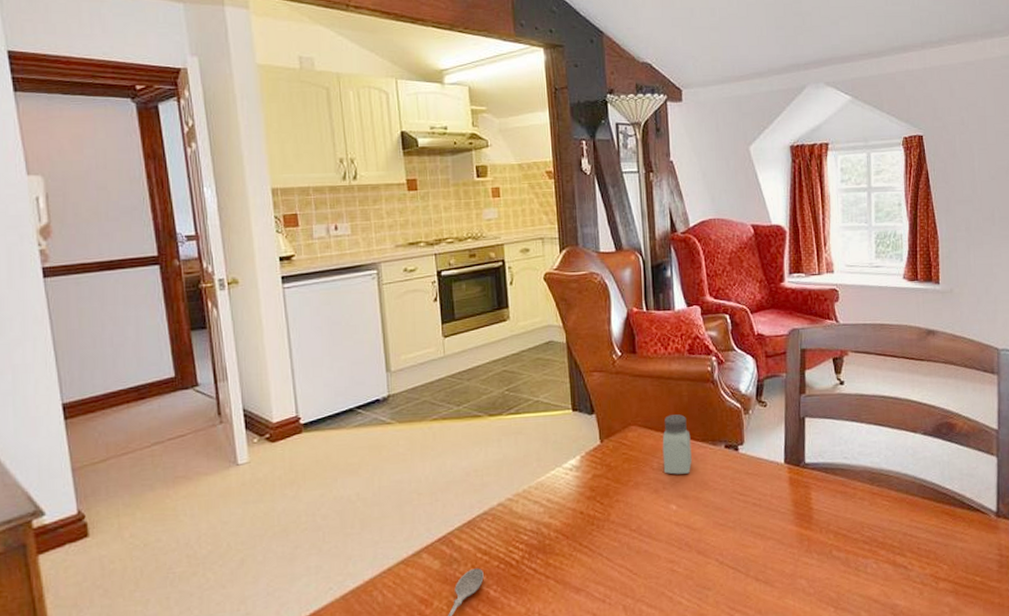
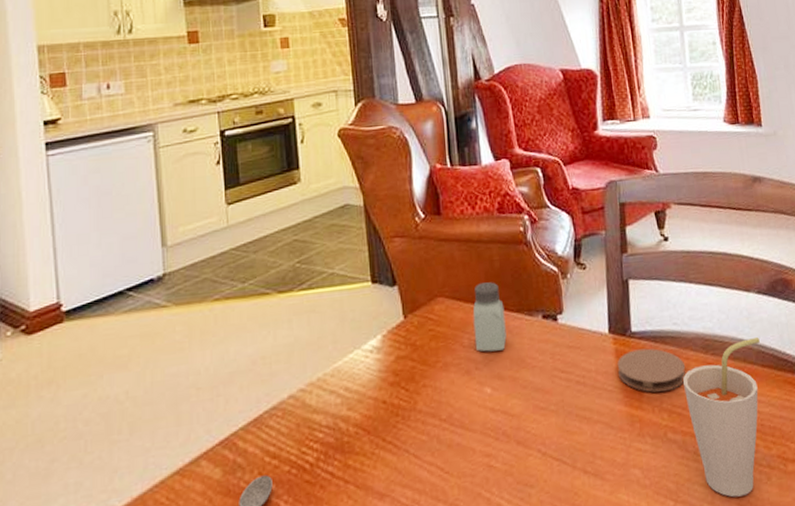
coaster: none [790,478,853,516] -> present [617,348,686,393]
cup: none [850,473,922,608] -> present [683,337,760,498]

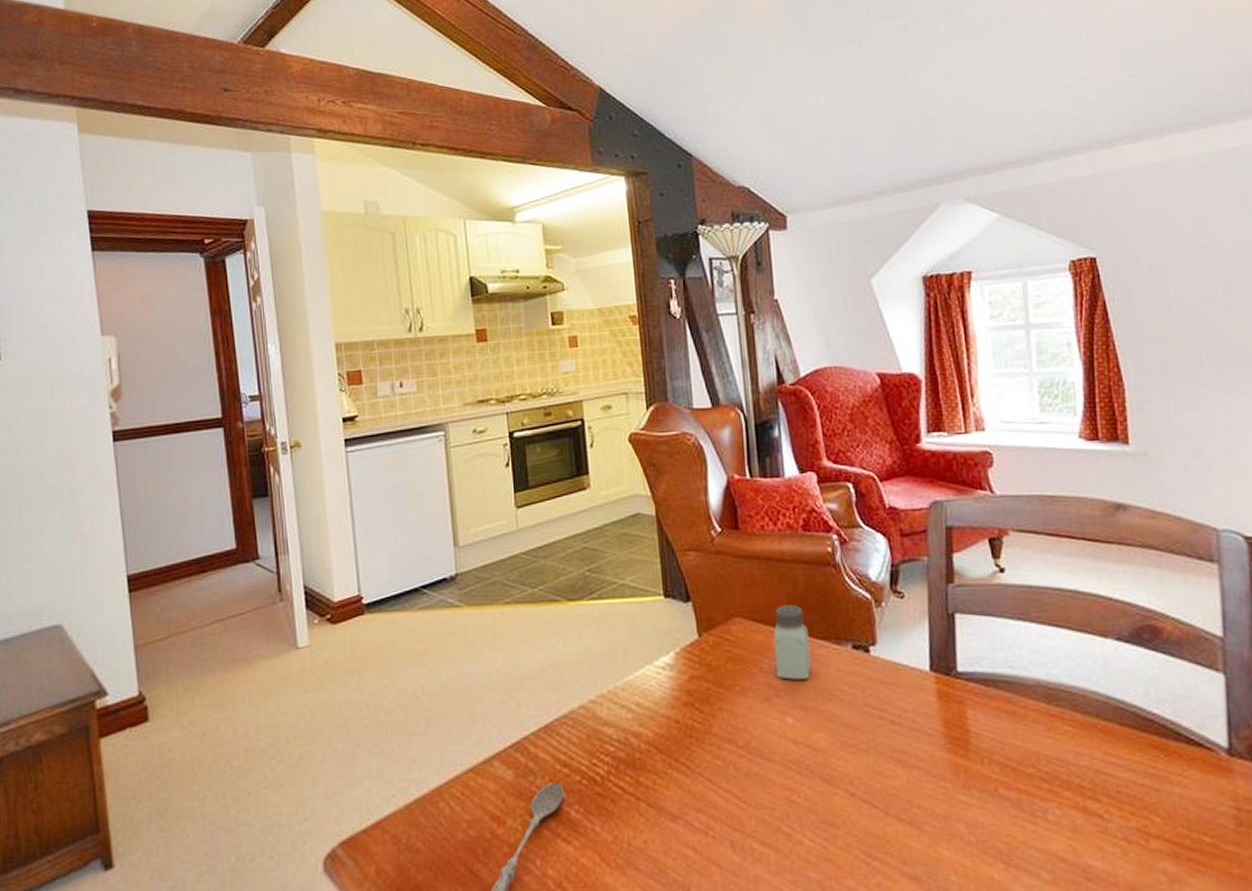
coaster: present [617,348,686,393] -> none [939,691,1023,741]
cup: present [683,337,760,498] -> none [1019,691,1118,869]

